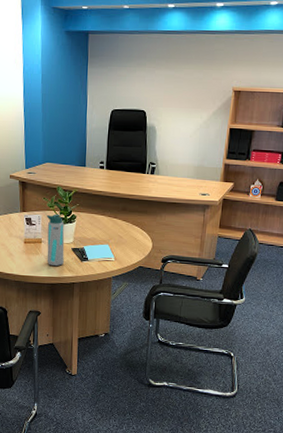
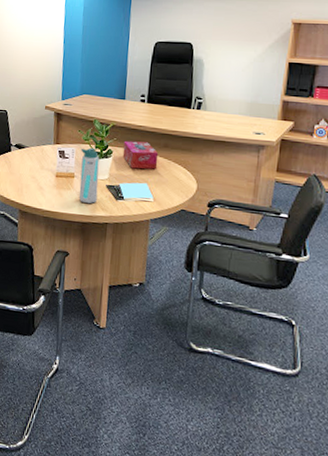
tissue box: none [85,206,118,232] -> present [122,141,159,170]

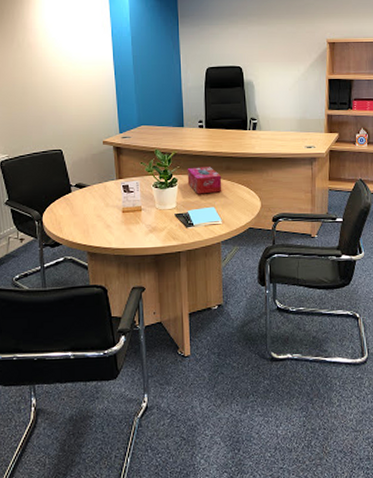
water bottle: present [79,147,100,204] -> none [145,178,167,236]

